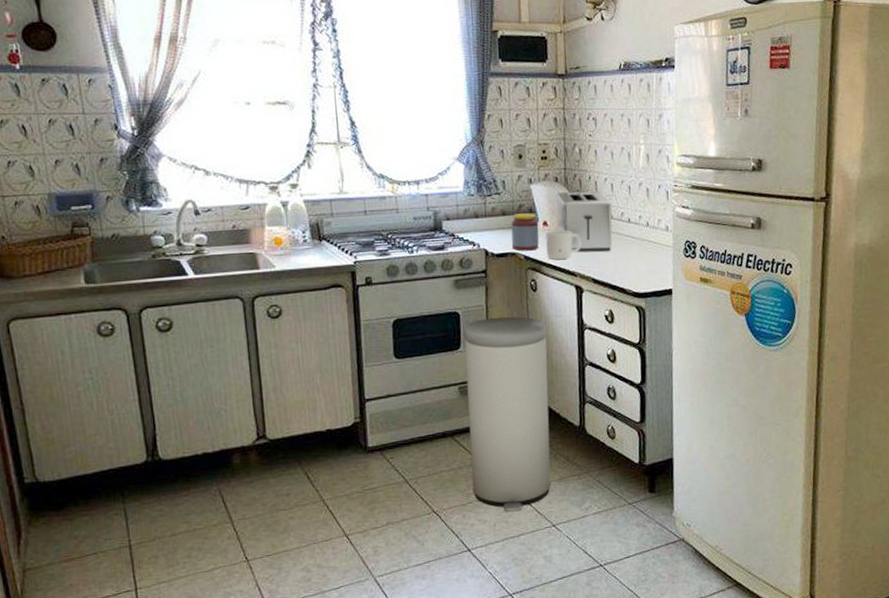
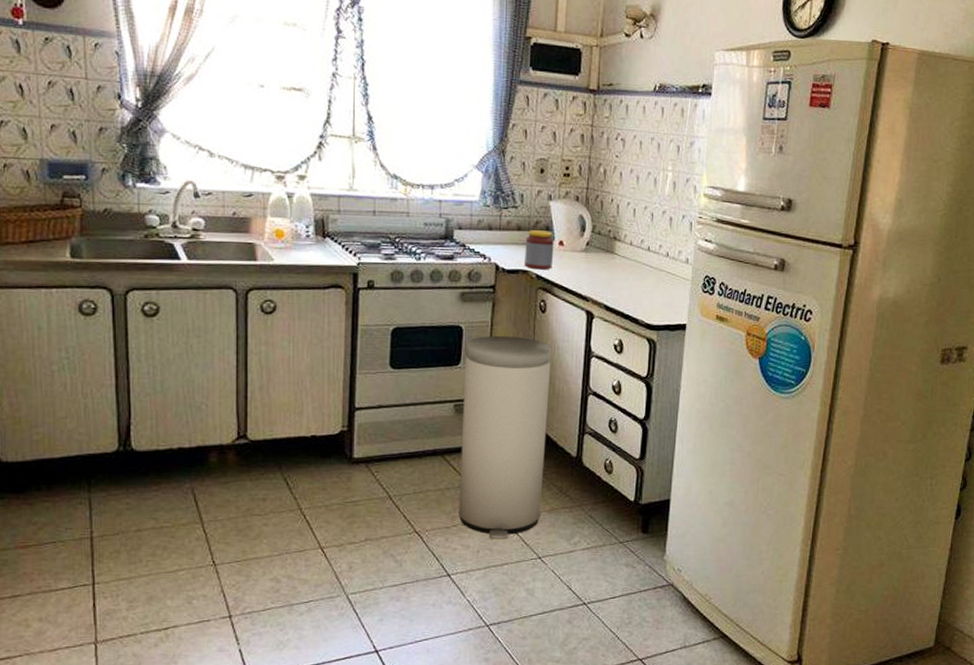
mug: present [545,230,581,260] -> none [560,251,597,283]
toaster: present [556,191,613,253] -> none [572,212,632,280]

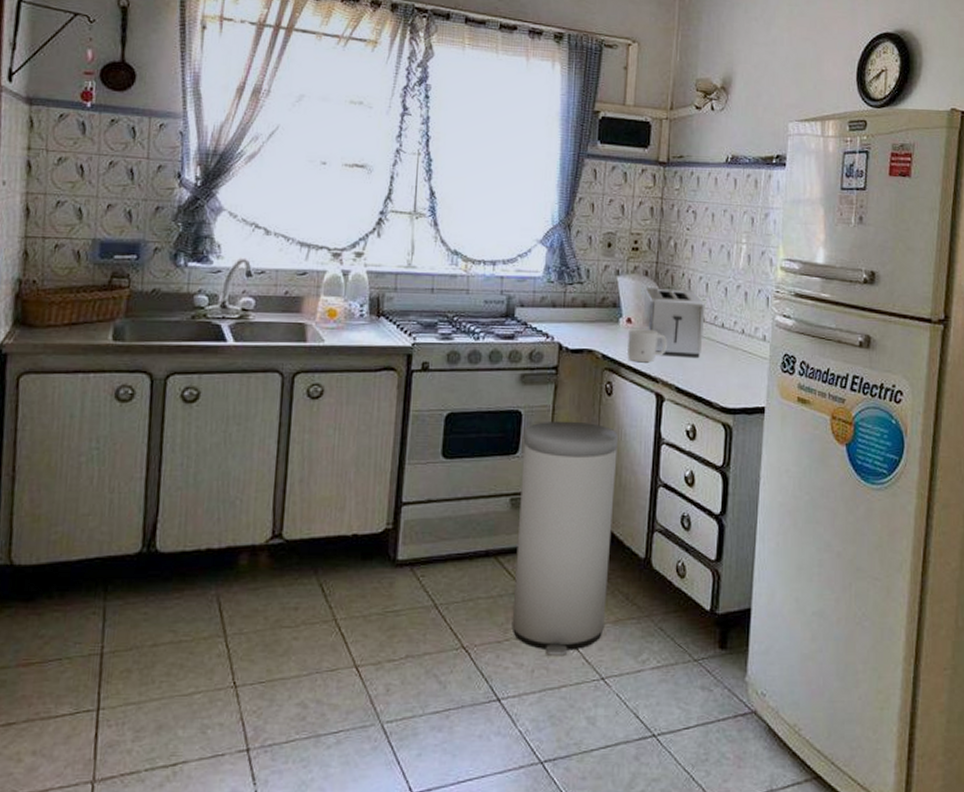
jar: present [524,230,554,270] -> none [589,307,622,349]
mug: none [560,251,597,283] -> present [627,329,667,363]
toaster: none [572,212,632,280] -> present [641,288,705,359]

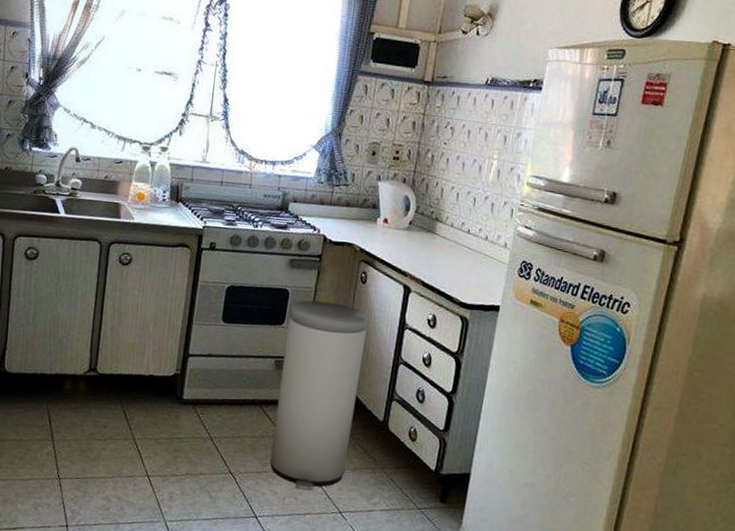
mug: present [627,329,667,363] -> none [382,228,418,259]
toaster: present [641,288,705,359] -> none [396,193,455,259]

